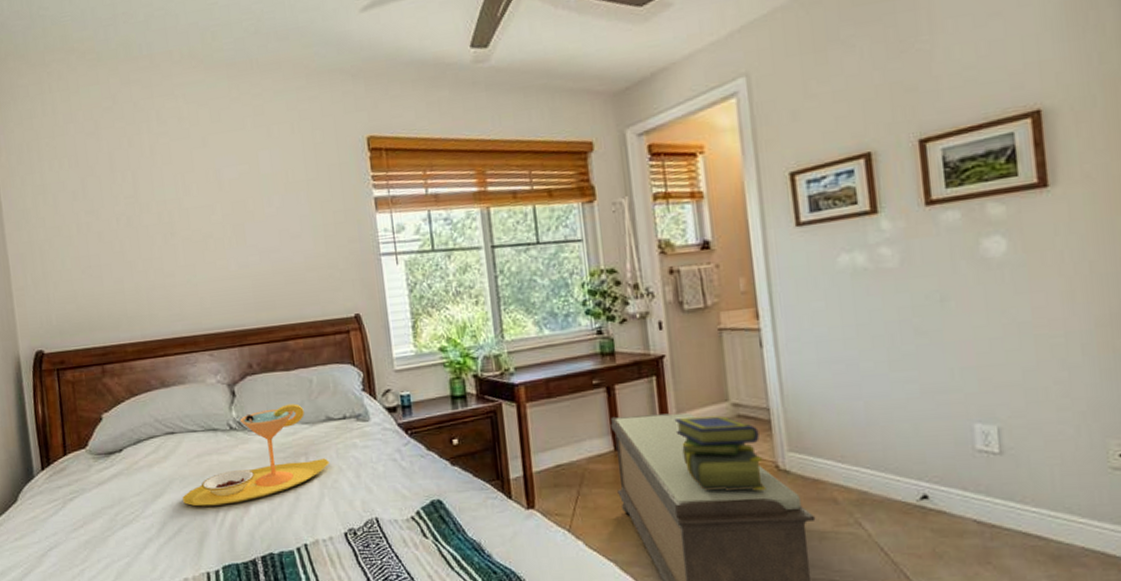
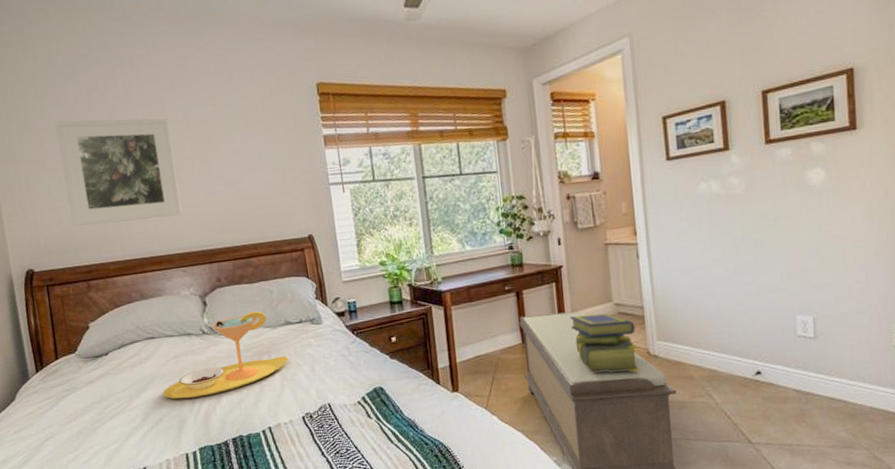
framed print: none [73,179,210,302] -> present [55,118,182,226]

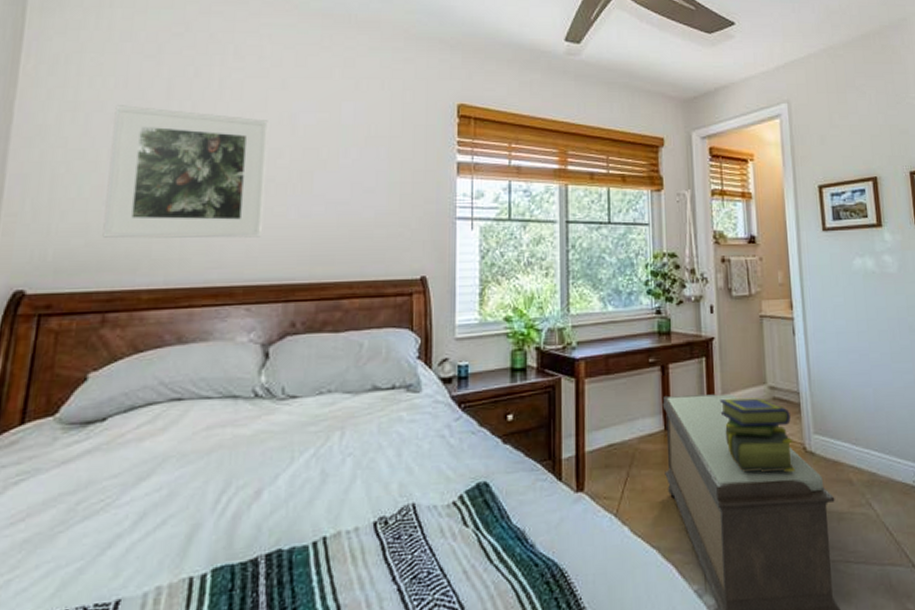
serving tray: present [163,311,289,399] -> none [176,370,368,492]

